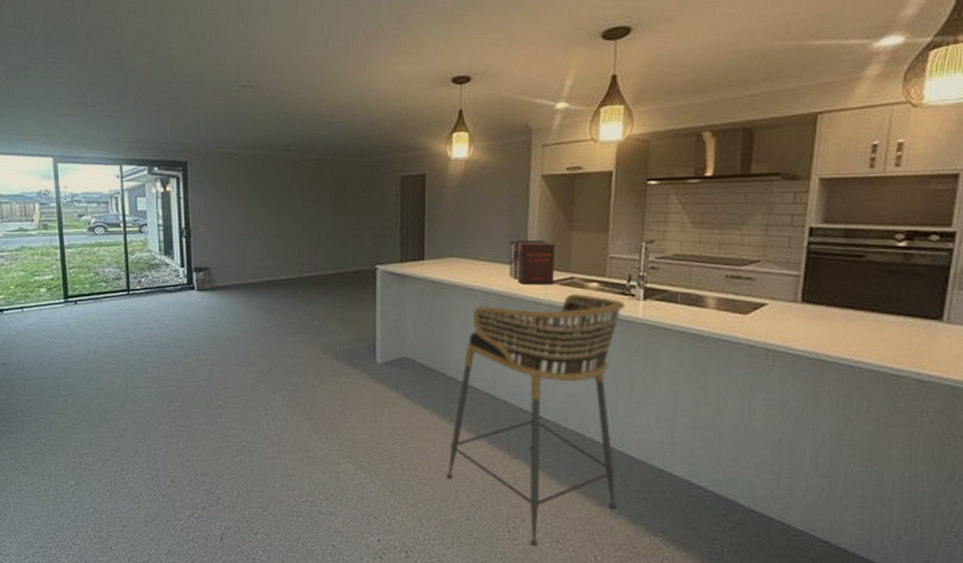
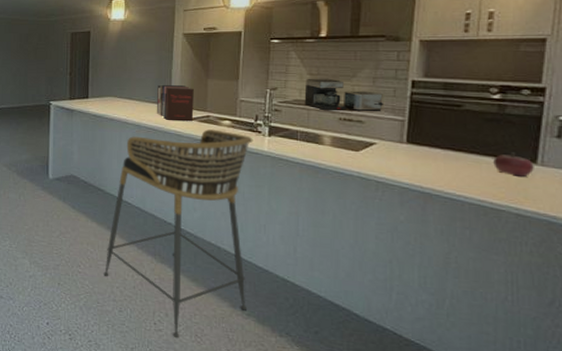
coffee maker: none [686,227,735,266] -> present [304,78,347,110]
toaster: none [730,241,778,267] -> present [342,91,384,112]
fruit: none [896,309,939,336] -> present [493,152,534,177]

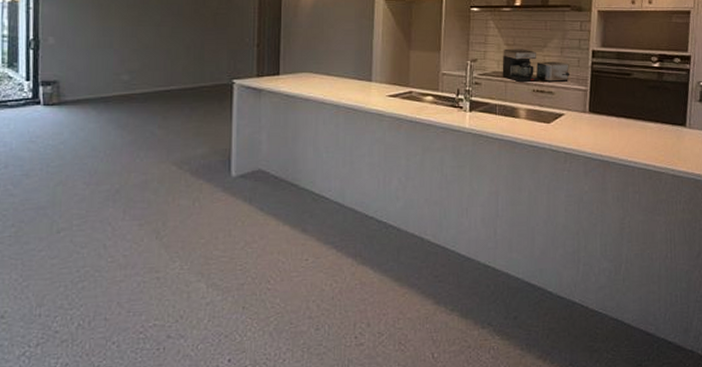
bar stool: present [103,129,253,338] -> none [297,107,455,349]
books: present [156,84,194,122] -> none [356,57,396,99]
fruit: present [493,152,534,177] -> none [655,117,684,139]

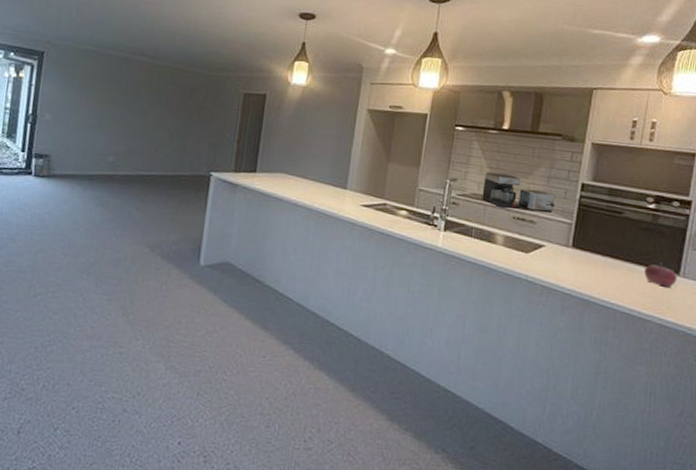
fruit: none [655,117,684,139] -> present [644,262,677,288]

